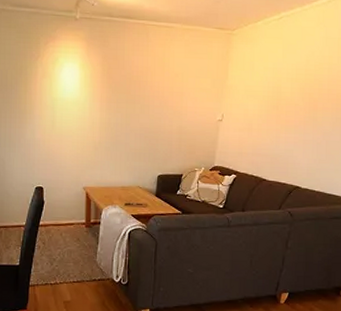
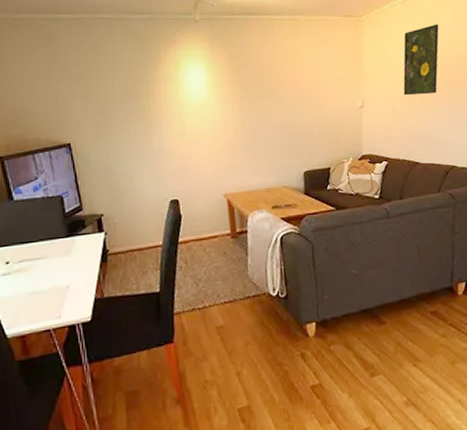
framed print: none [262,45,309,115] -> present [403,24,439,96]

